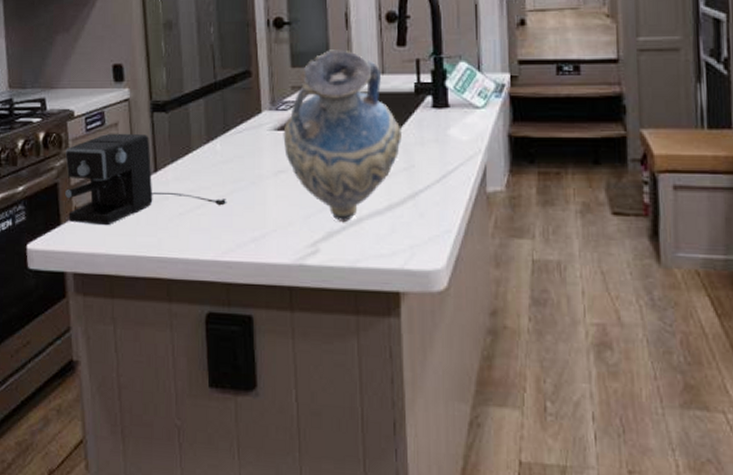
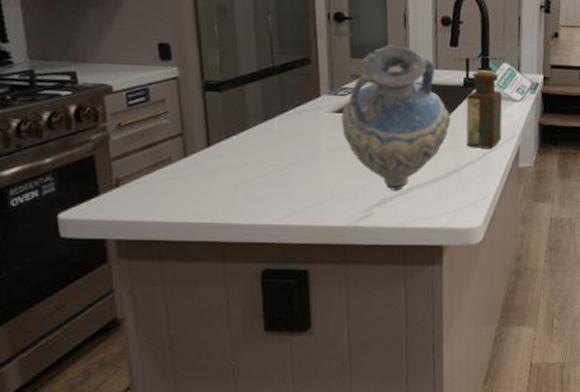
coffee maker: present [65,133,228,226] -> none [103,109,285,196]
bottle: none [419,72,463,169] -> present [466,70,503,149]

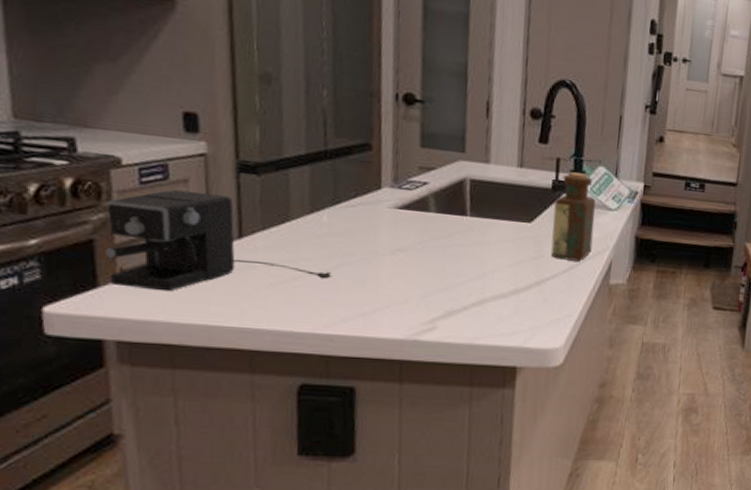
coffee maker: none [103,109,285,196] -> present [105,189,333,292]
vase: present [341,45,451,192] -> none [405,135,535,303]

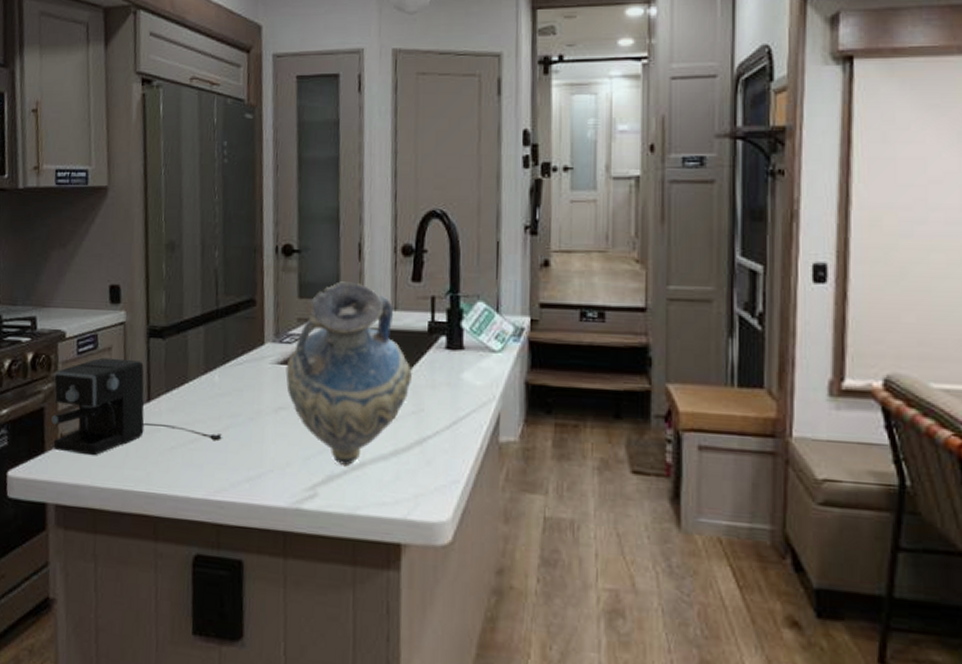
vase: none [405,135,535,303] -> present [285,281,412,467]
bottle: present [550,172,596,261] -> none [431,311,477,415]

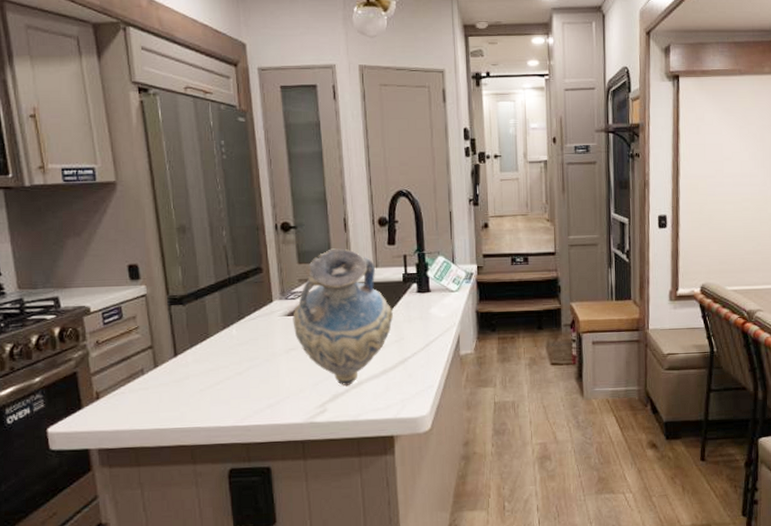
coffee maker: present [51,357,223,456] -> none [83,324,245,406]

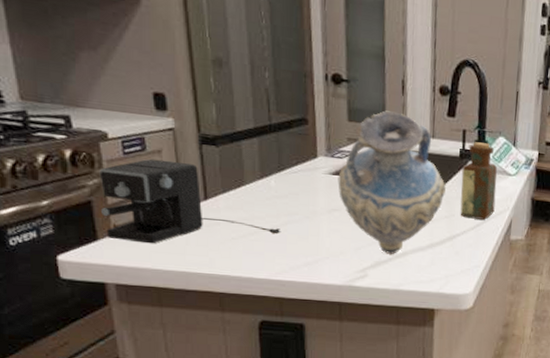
coffee maker: none [83,324,245,406] -> present [99,158,282,244]
bottle: none [406,264,442,340] -> present [460,142,497,220]

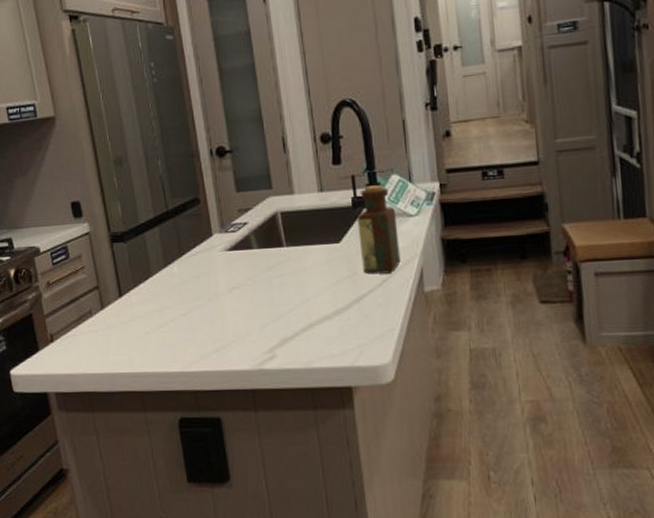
coffee maker: present [99,158,282,244] -> none [36,264,189,349]
vase: present [338,110,446,255] -> none [234,172,343,329]

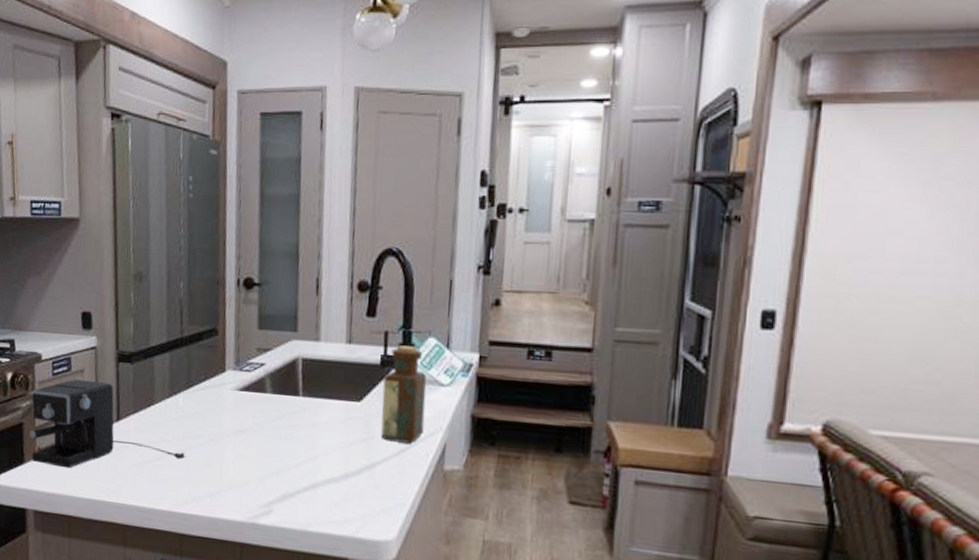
coffee maker: none [36,264,189,349] -> present [30,378,186,469]

